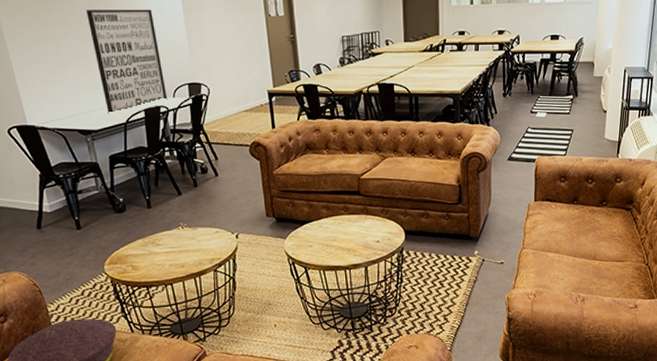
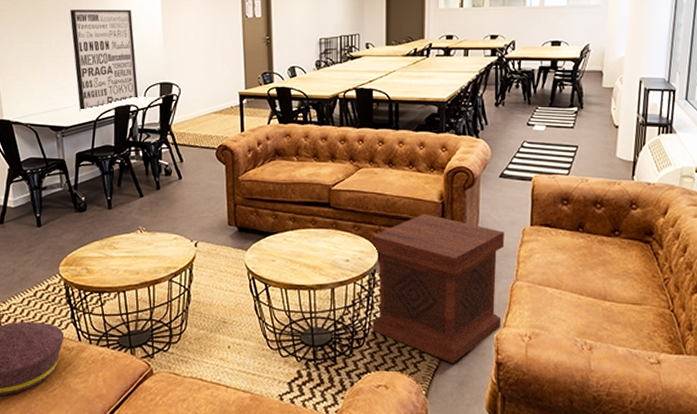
side table: none [399,196,513,323] -> present [372,214,505,364]

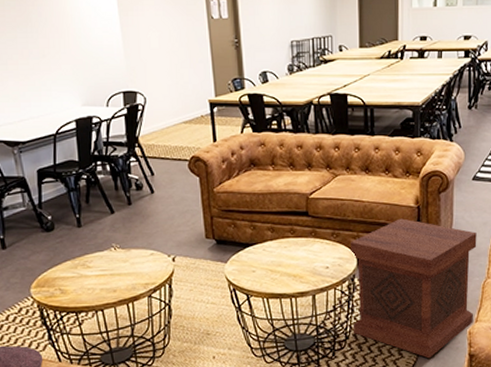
wall art: present [70,10,139,111] -> none [15,10,101,124]

